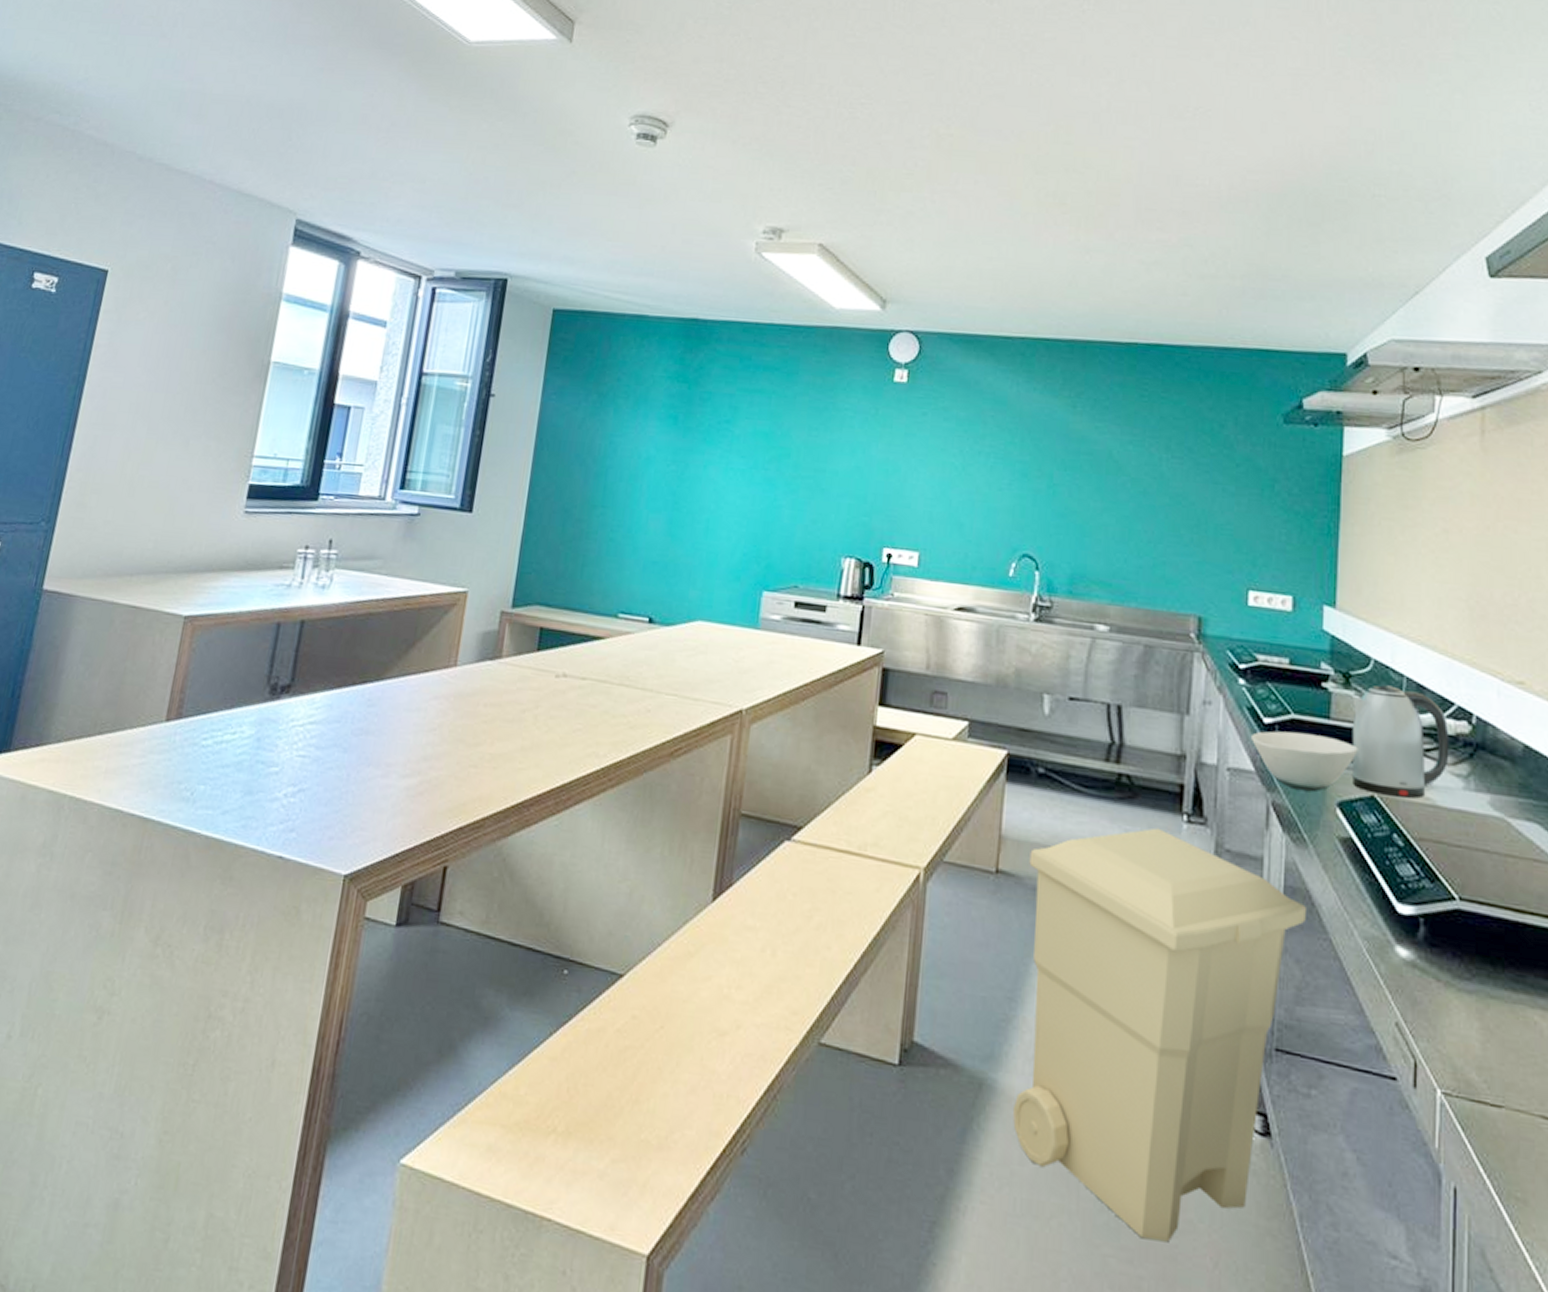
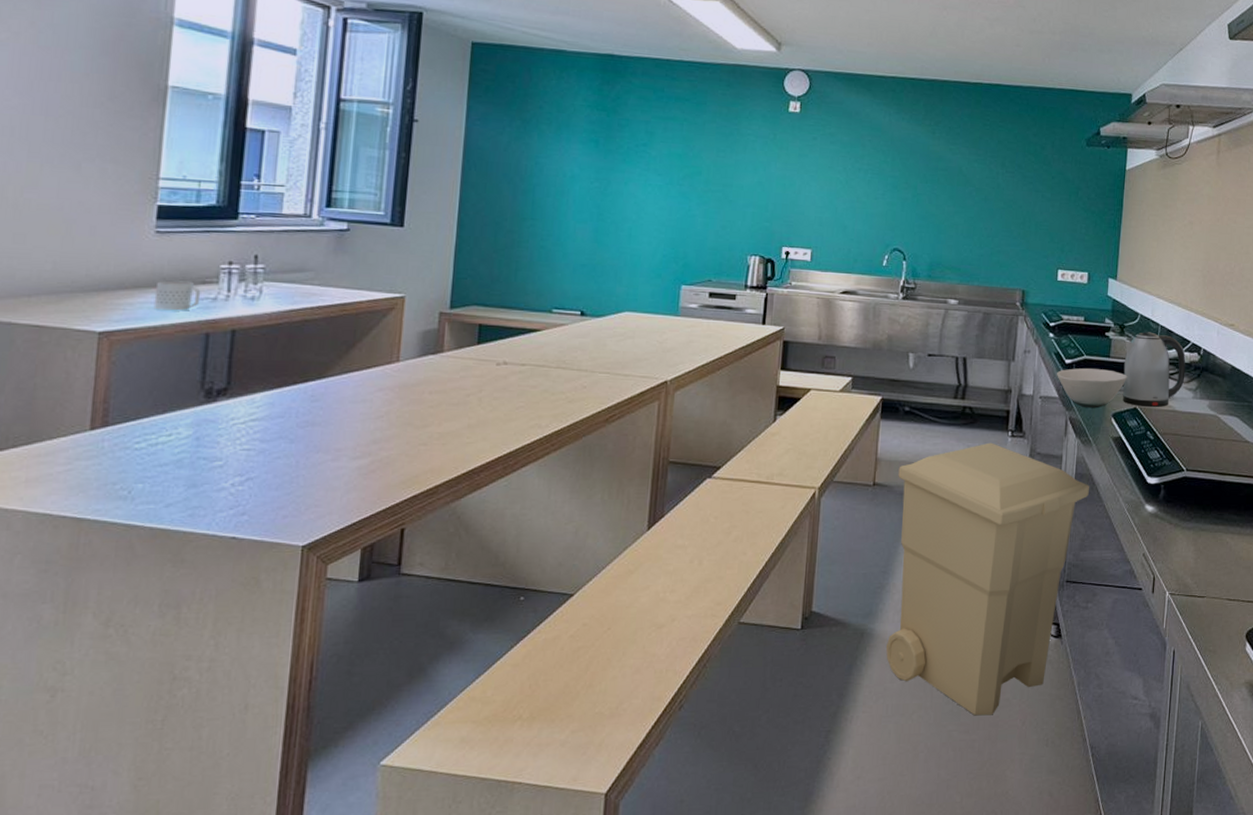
mug: none [234,563,278,598] -> present [153,280,201,311]

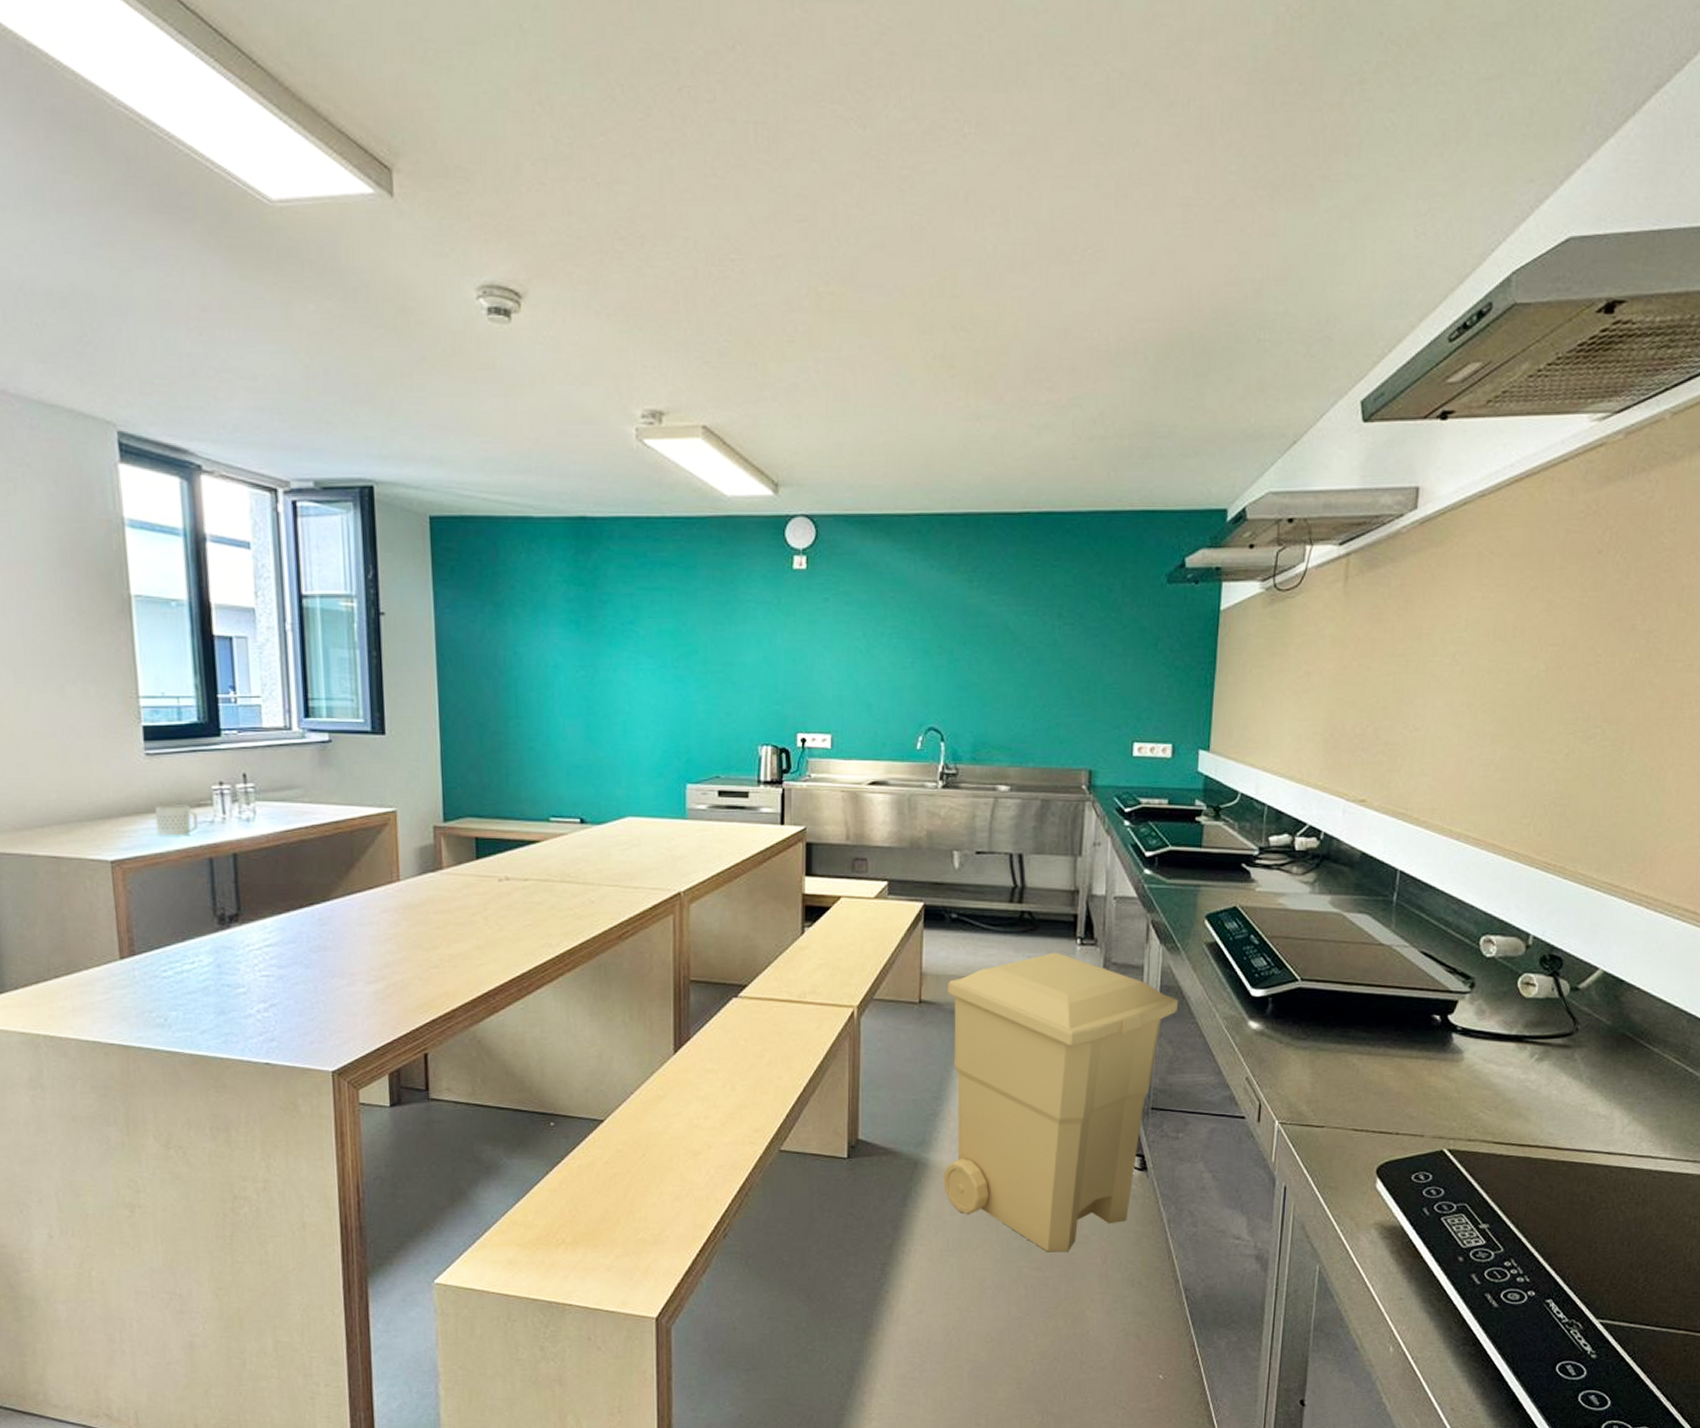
bowl: present [1057,368,1128,409] -> none [1135,862,1225,909]
kettle: present [1123,332,1186,408] -> none [1219,814,1301,906]

